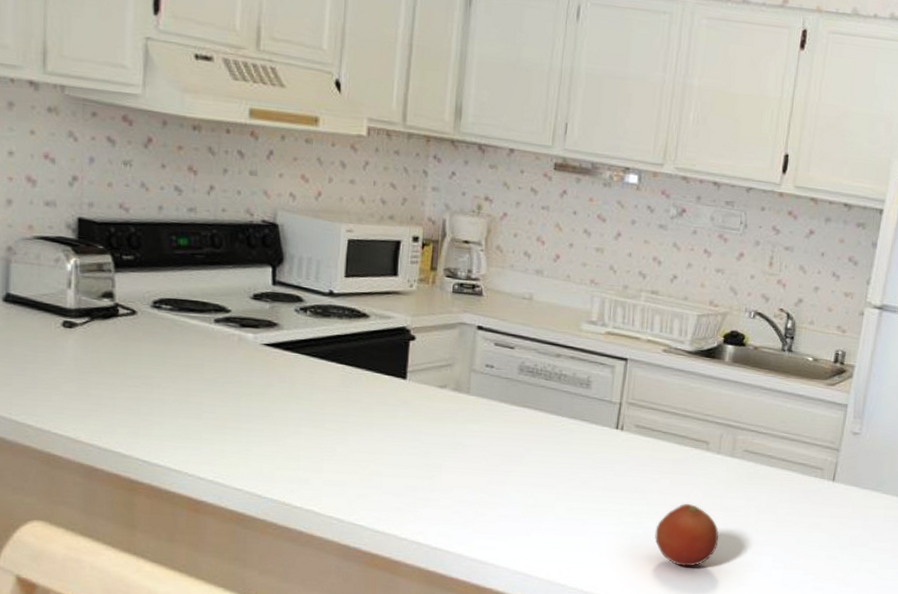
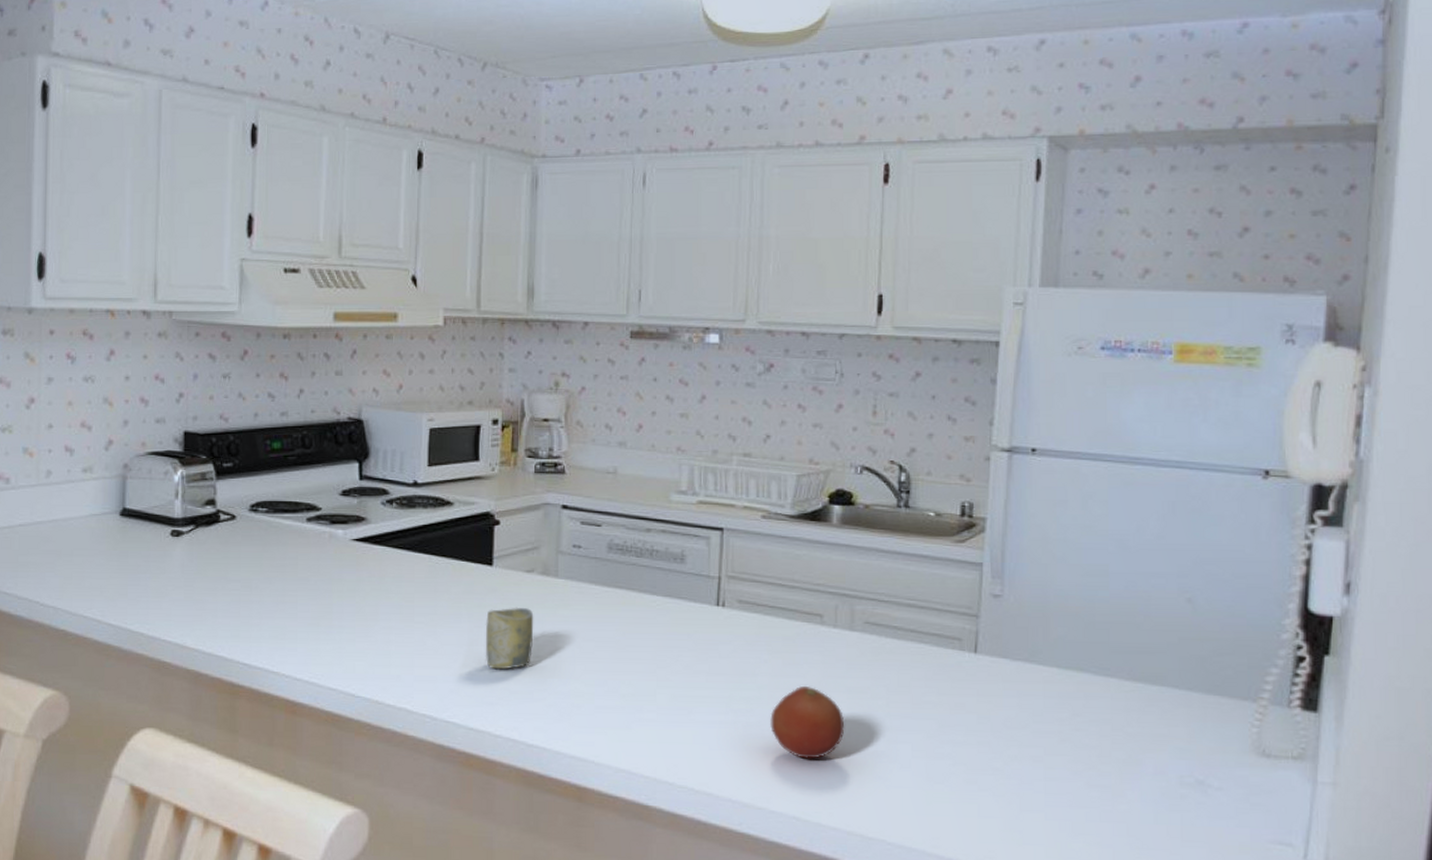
cup: none [395,419,444,478] -> present [486,607,534,670]

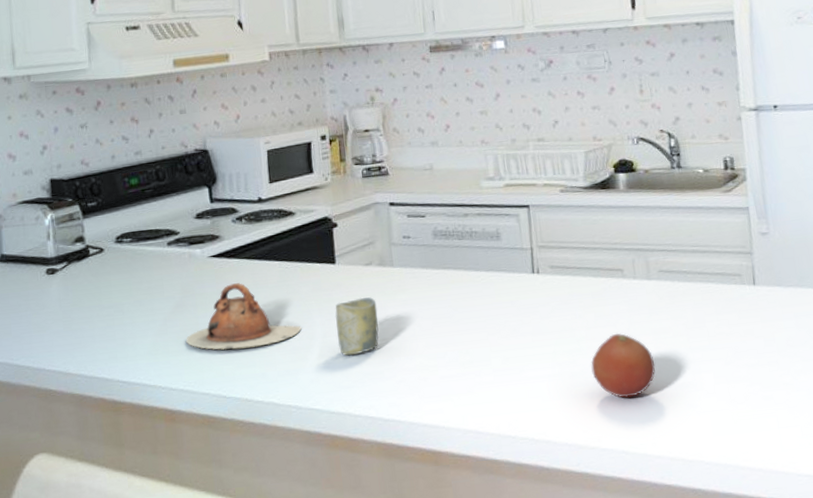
teapot: none [317,573,446,646] -> present [186,283,302,350]

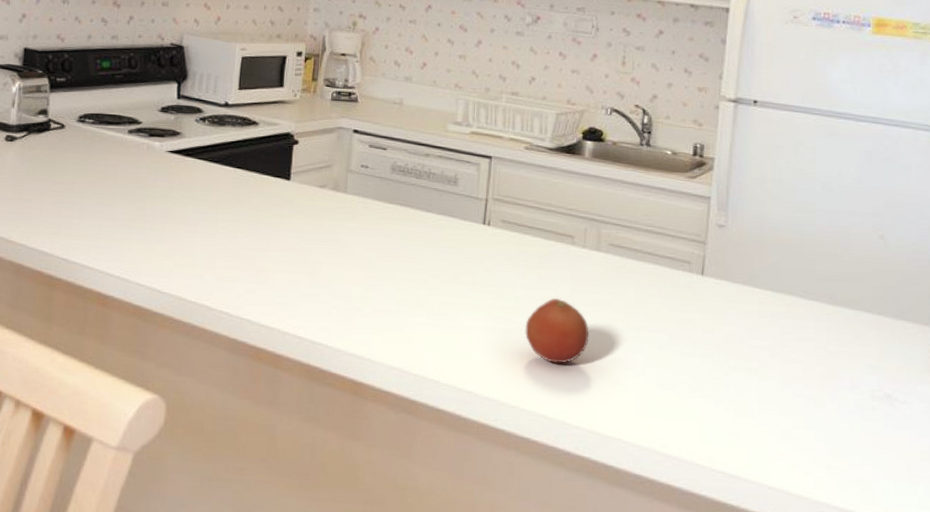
teapot: present [186,283,302,350] -> none [130,182,246,248]
cup: present [335,297,379,356] -> none [279,218,324,274]

